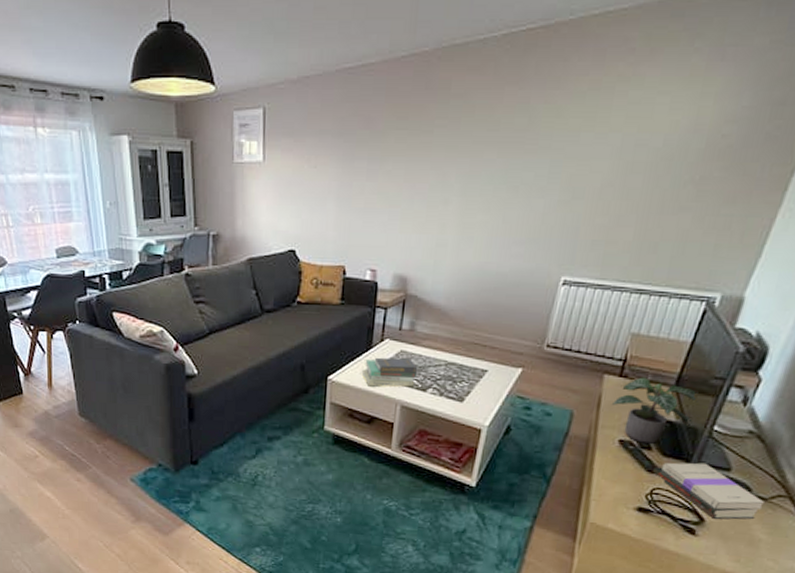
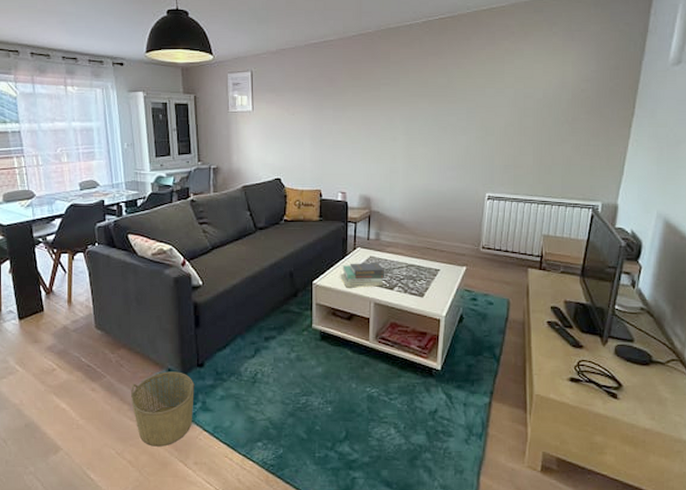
basket: none [119,466,188,543] -> present [131,371,195,447]
potted plant: present [611,377,698,445] -> none [537,269,600,324]
books: present [652,462,766,520] -> none [576,336,664,383]

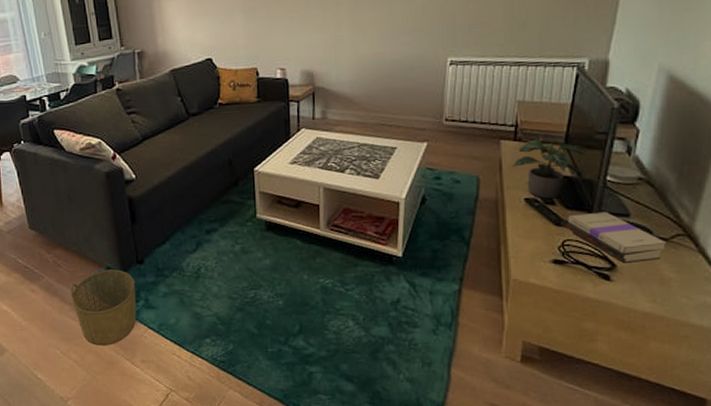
books: present [340,263,385,288] -> none [284,144,335,173]
potted plant: none [537,269,600,324] -> present [511,139,588,200]
books: none [576,336,664,383] -> present [559,211,667,263]

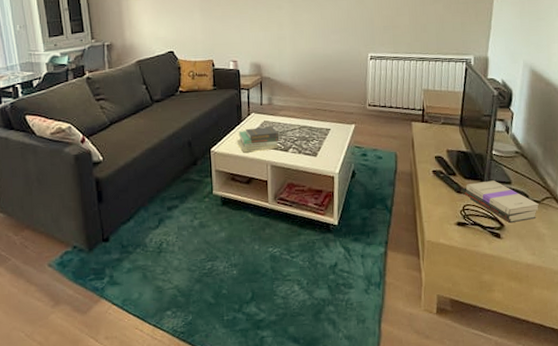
basket: present [71,269,137,346] -> none [37,248,101,326]
books: none [284,144,335,173] -> present [236,127,280,153]
potted plant: present [511,139,588,200] -> none [421,121,478,172]

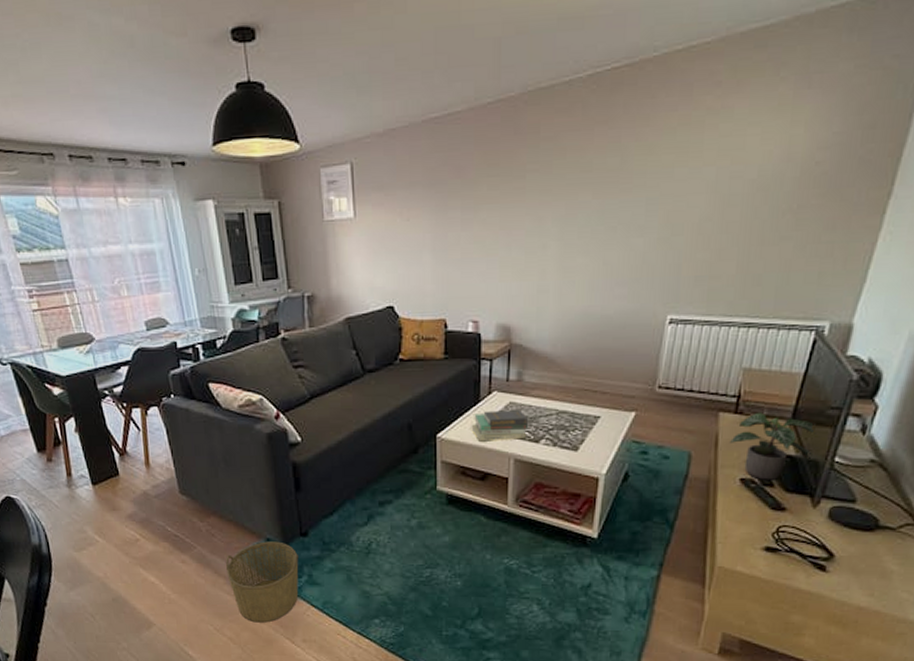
basket: none [37,248,101,326] -> present [226,541,299,623]
potted plant: none [421,121,478,172] -> present [729,412,816,481]
books: present [460,180,540,223] -> none [776,496,894,553]

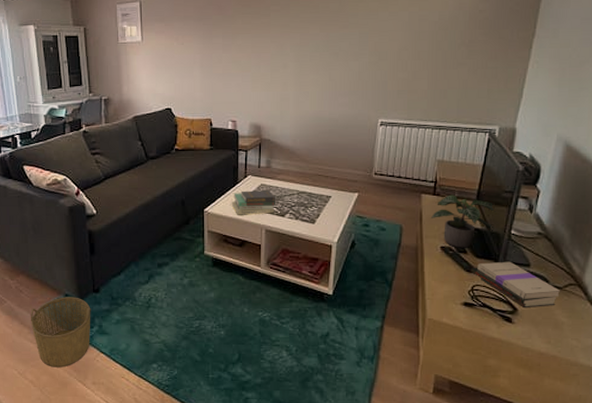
books: none [776,496,894,553] -> present [470,261,561,307]

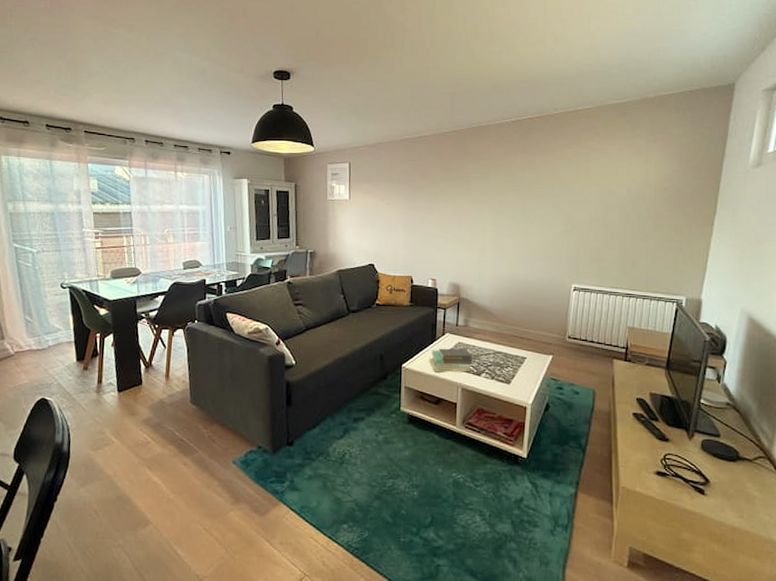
basket: present [31,297,91,368] -> none [221,449,284,525]
potted plant: present [430,194,496,249] -> none [622,361,685,417]
books: present [470,261,561,307] -> none [662,430,751,480]

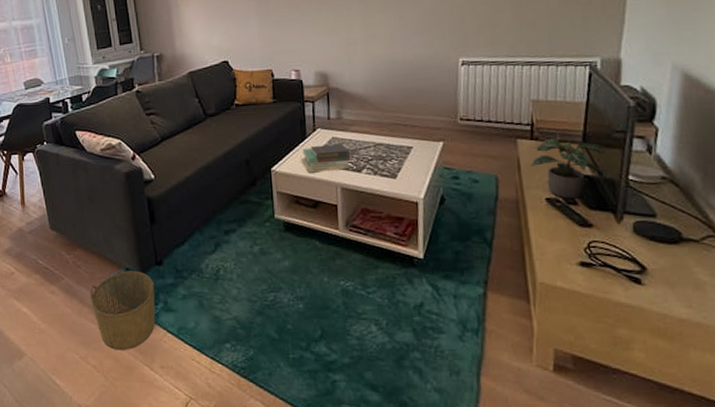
basket: none [221,449,284,525] -> present [90,271,156,350]
potted plant: none [622,361,685,417] -> present [530,138,607,200]

